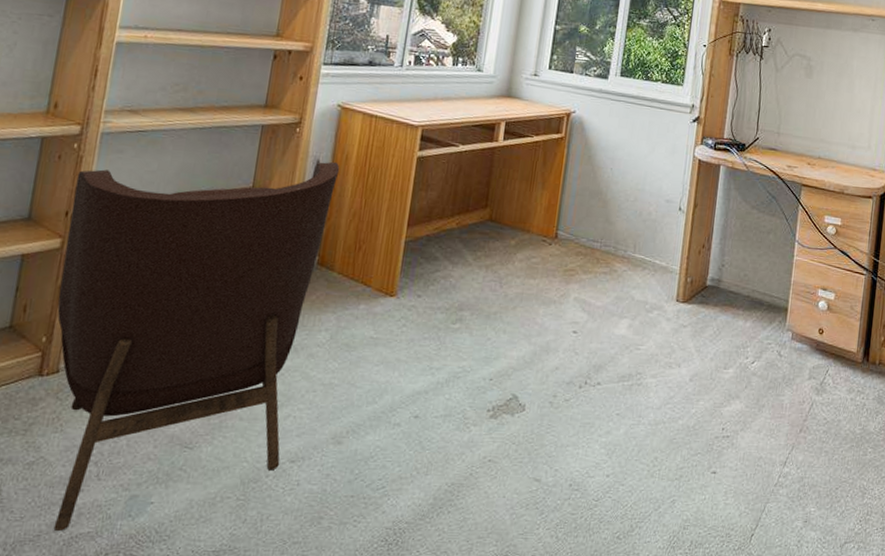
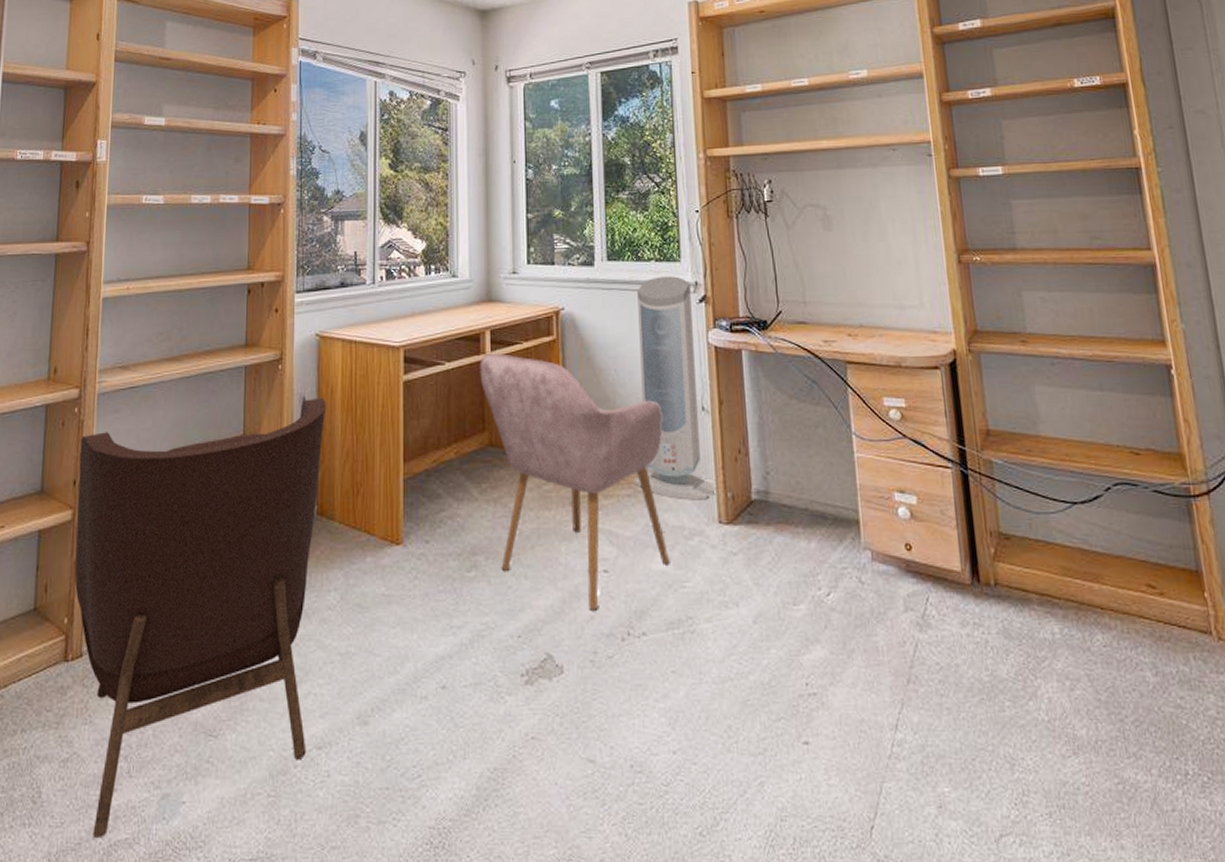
chair: none [483,141,646,364] -> present [479,352,670,612]
air purifier: none [611,96,688,282] -> present [633,276,717,500]

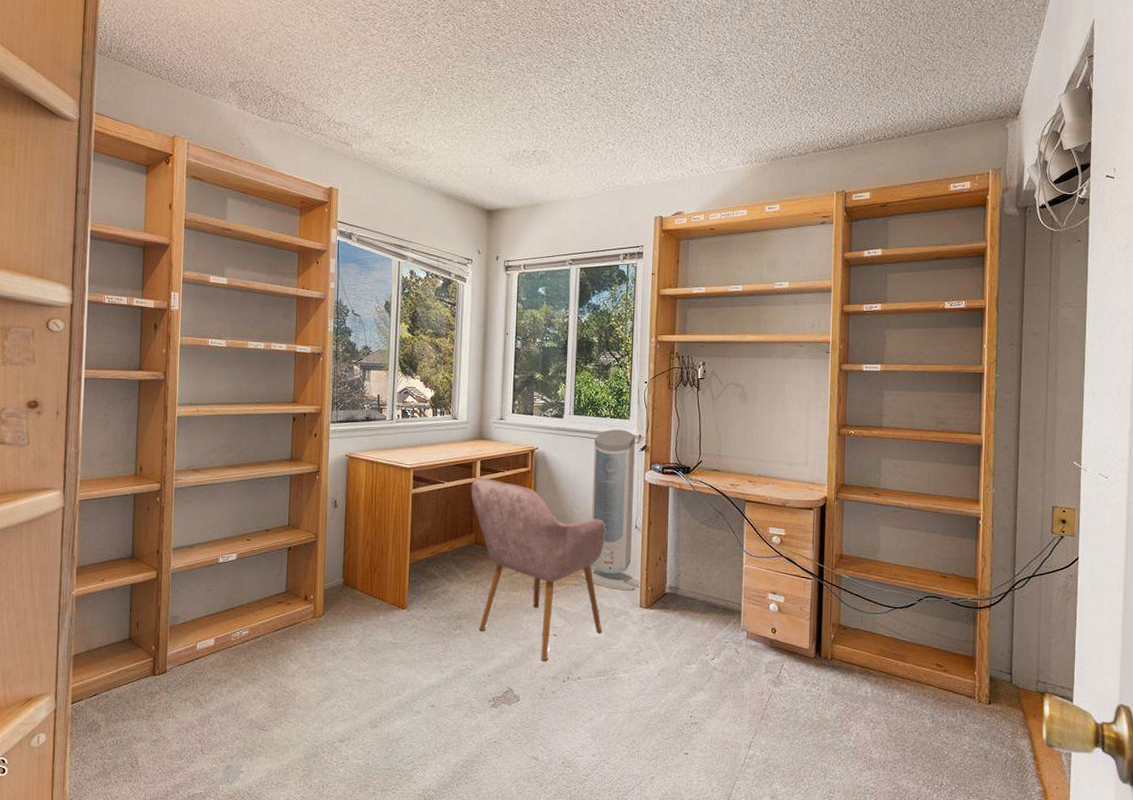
armchair: present [74,397,327,837] -> none [159,501,353,791]

